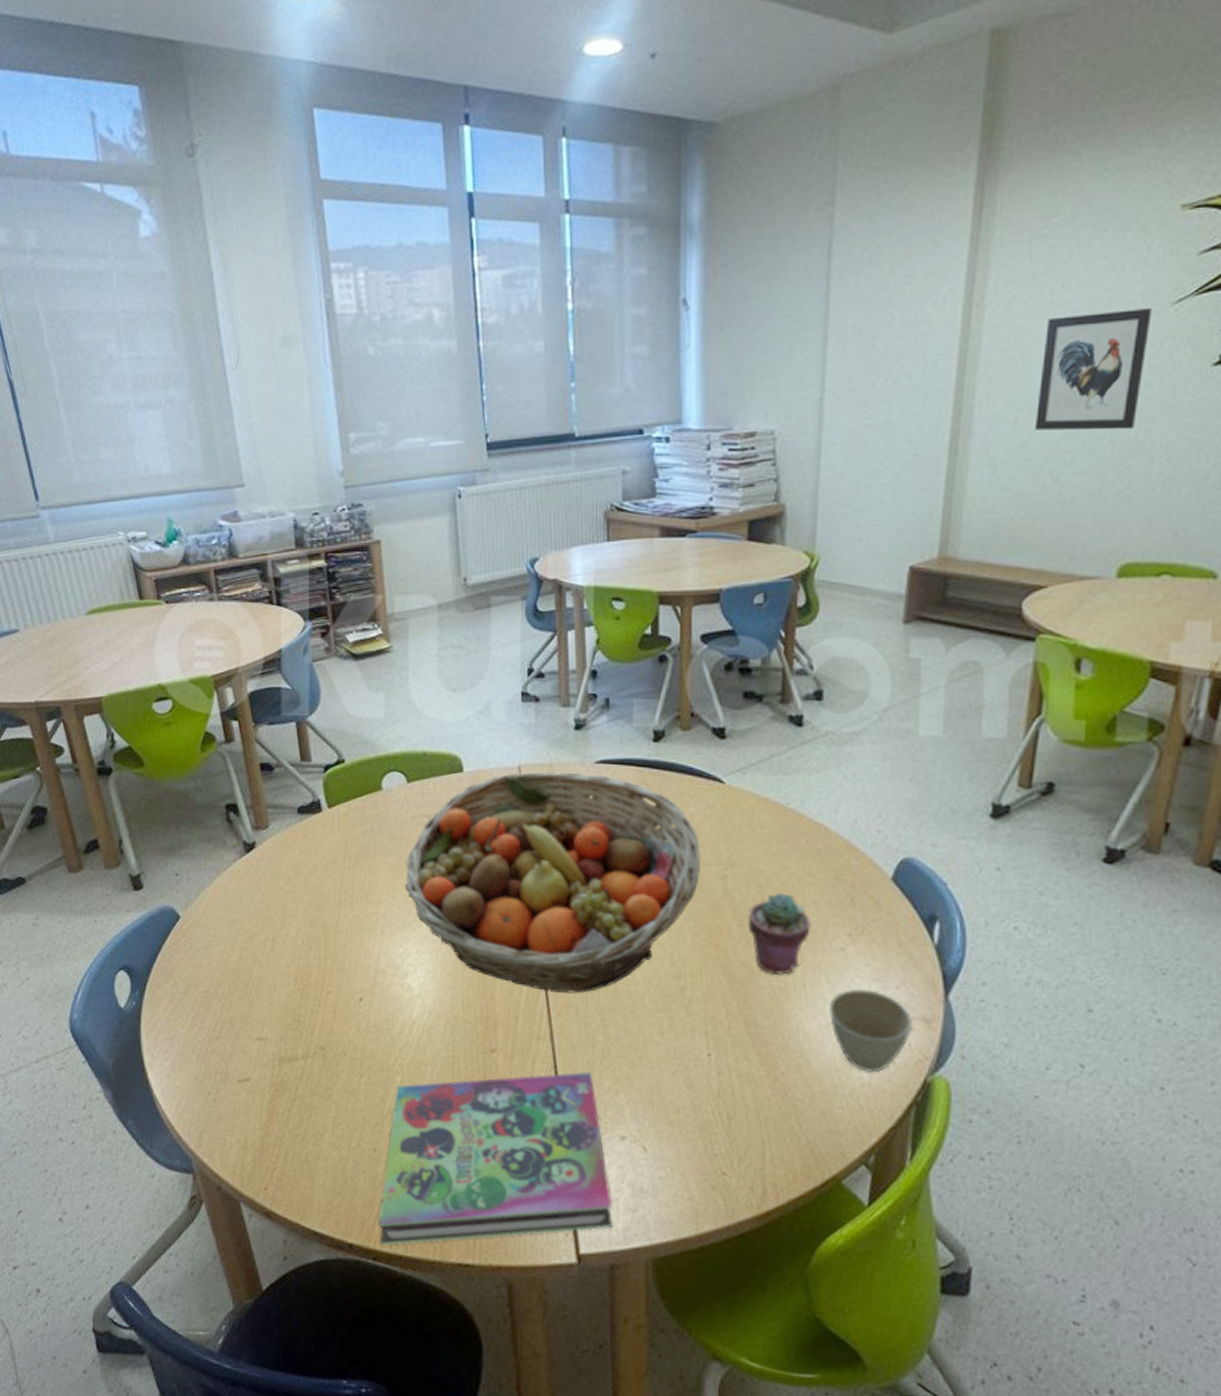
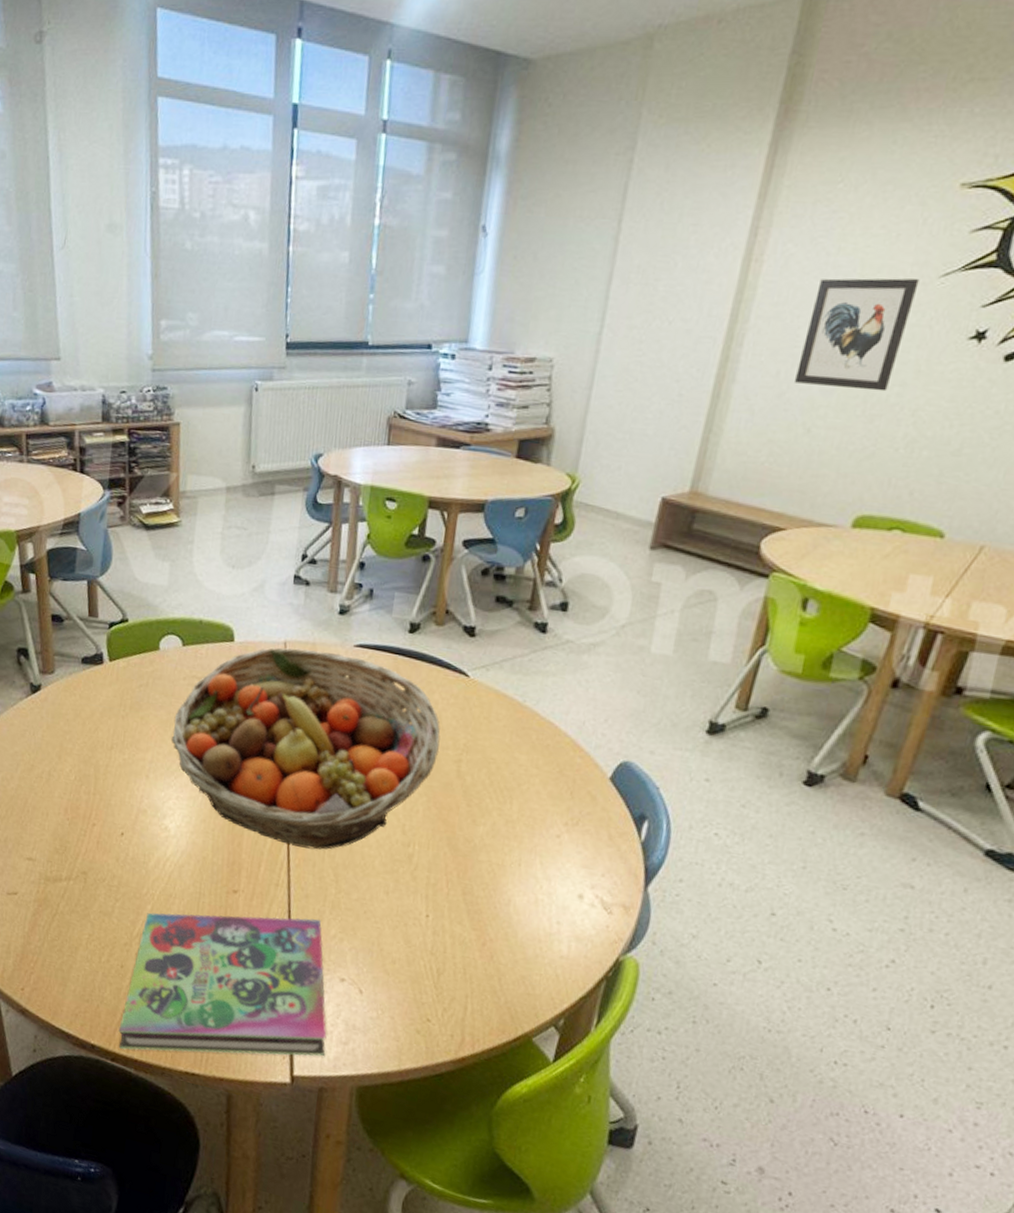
potted succulent: present [747,892,811,976] -> none [475,780,532,854]
cup: present [828,989,913,1073] -> none [539,872,613,948]

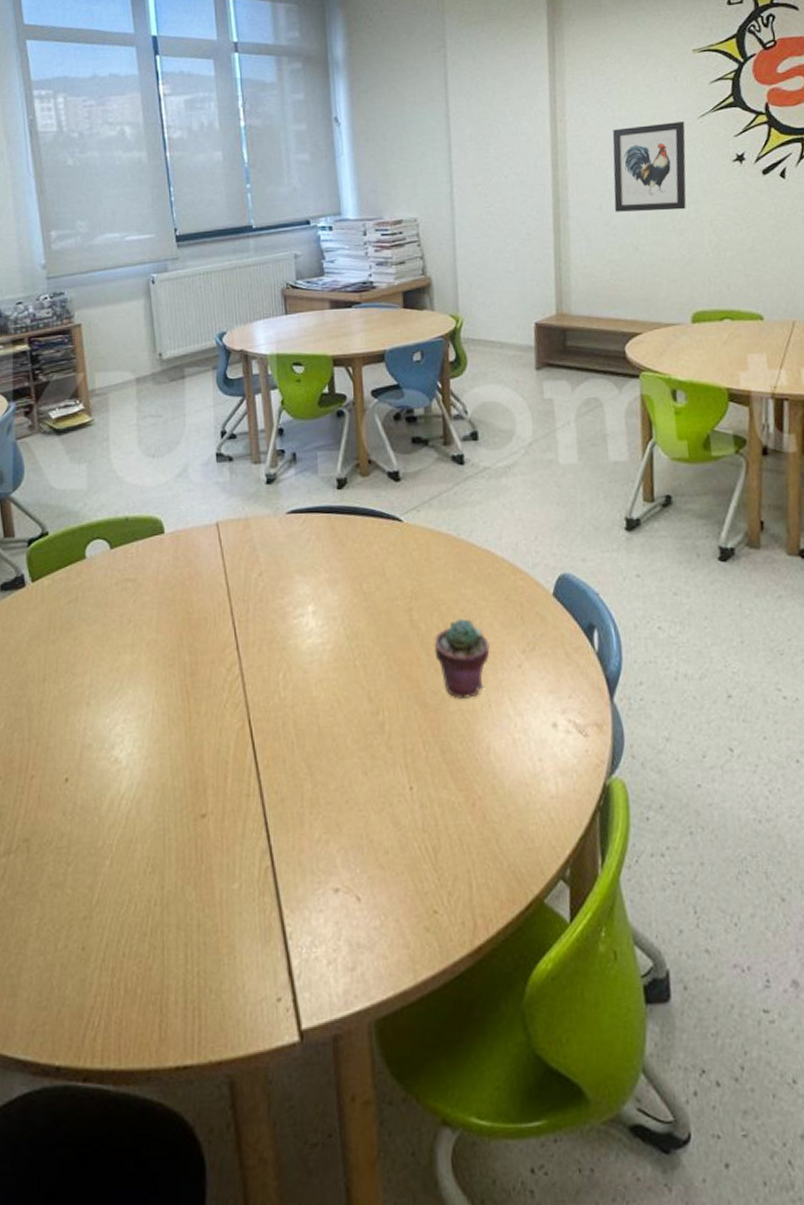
book: present [118,912,327,1057] -> none [88,824,333,1061]
fruit basket: present [170,647,440,850] -> none [109,524,389,745]
potted succulent: none [475,780,532,854] -> present [434,618,490,700]

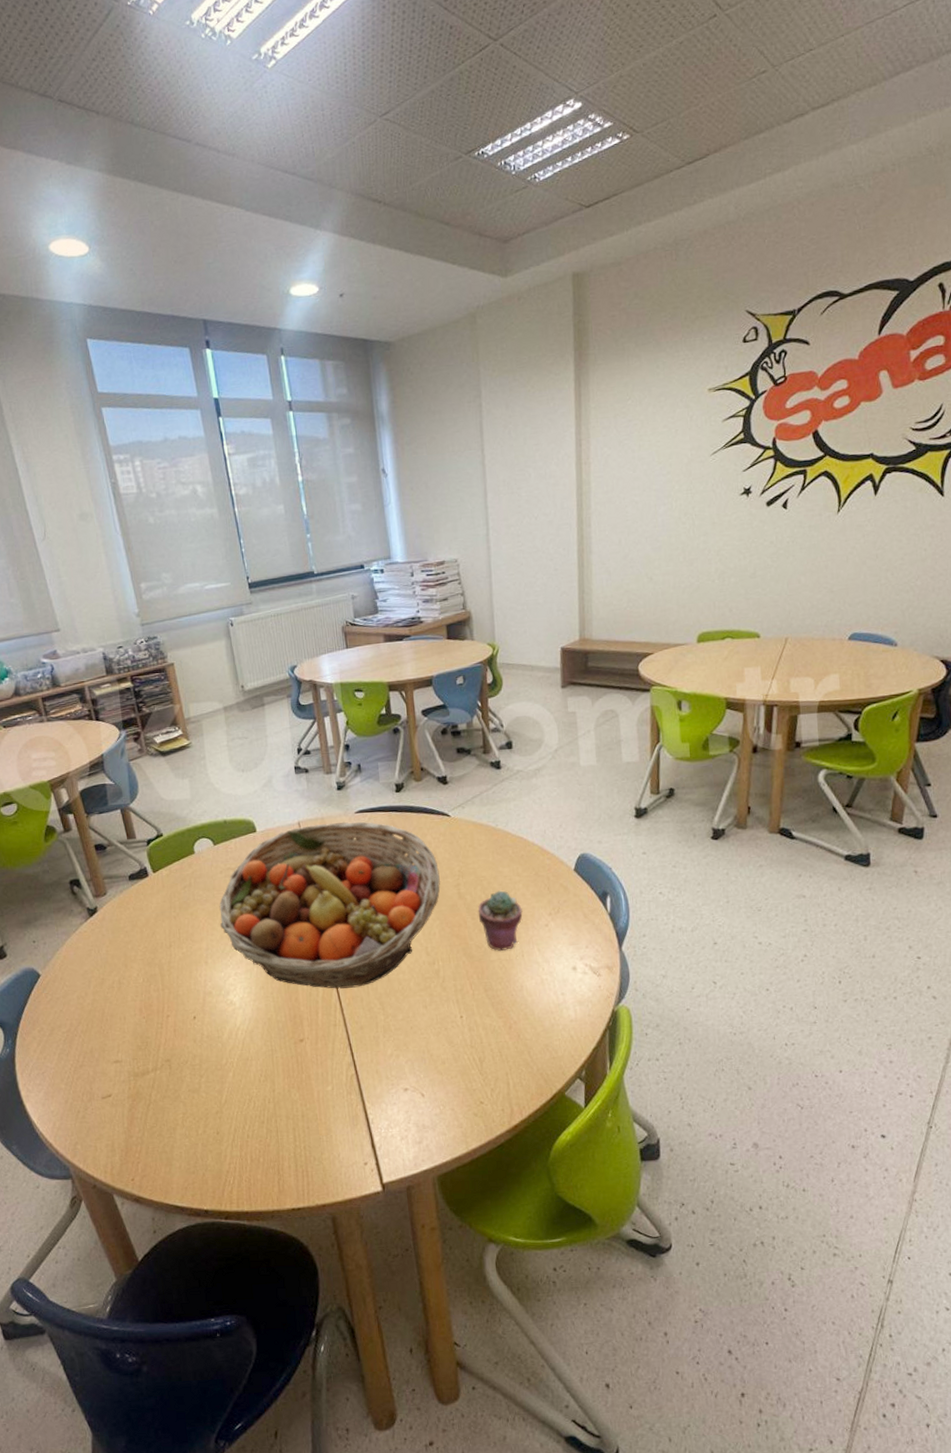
fruit basket: none [109,524,389,745] -> present [219,821,441,989]
wall art: present [612,122,687,212] -> none [632,459,699,546]

